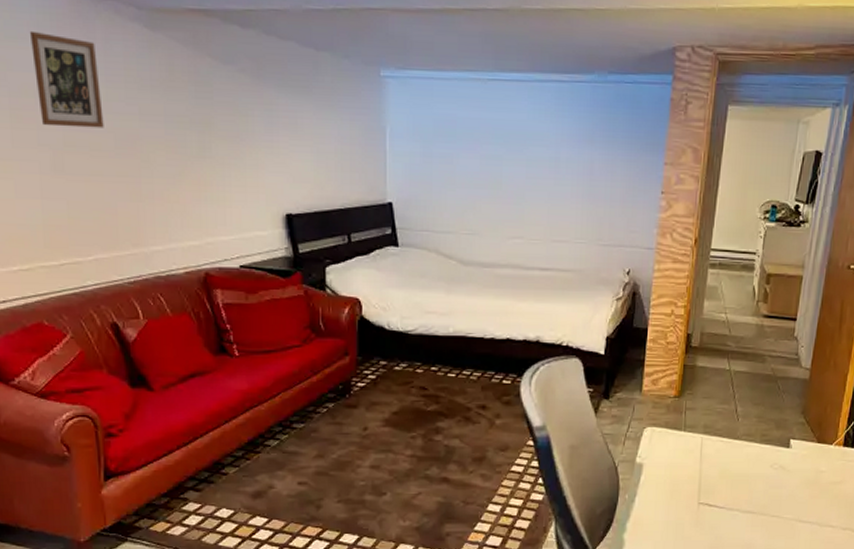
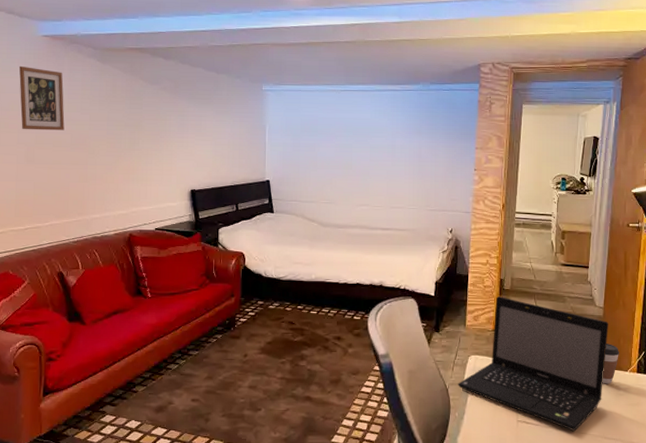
laptop: none [629,355,815,515] -> present [458,296,608,432]
coffee cup: none [801,412,825,460] -> present [602,344,619,384]

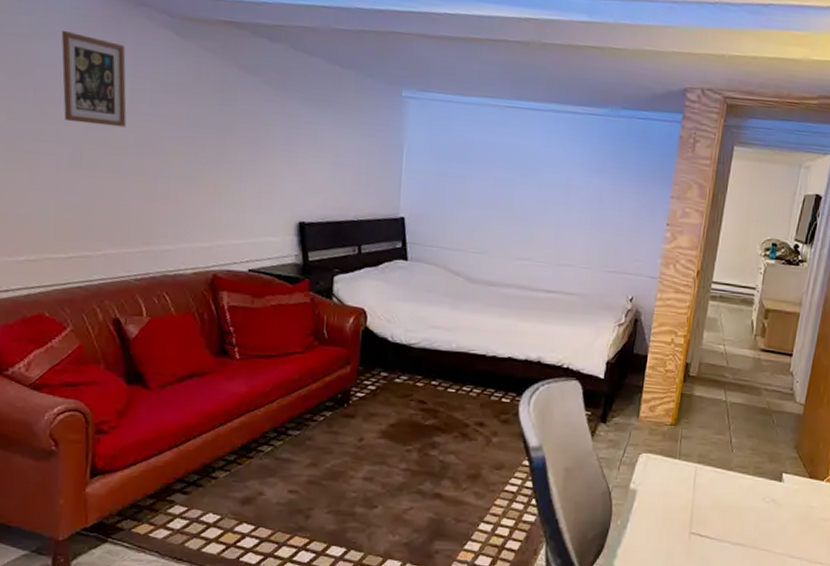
laptop: present [458,296,608,432] -> none [623,384,808,548]
coffee cup: present [602,344,619,384] -> none [793,447,817,495]

